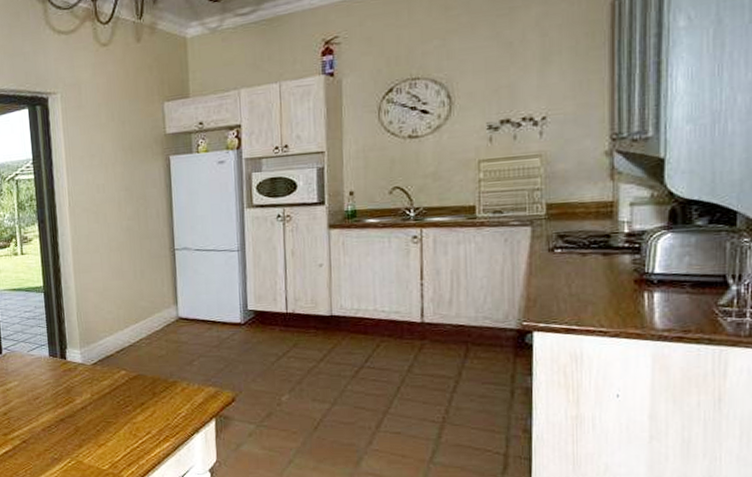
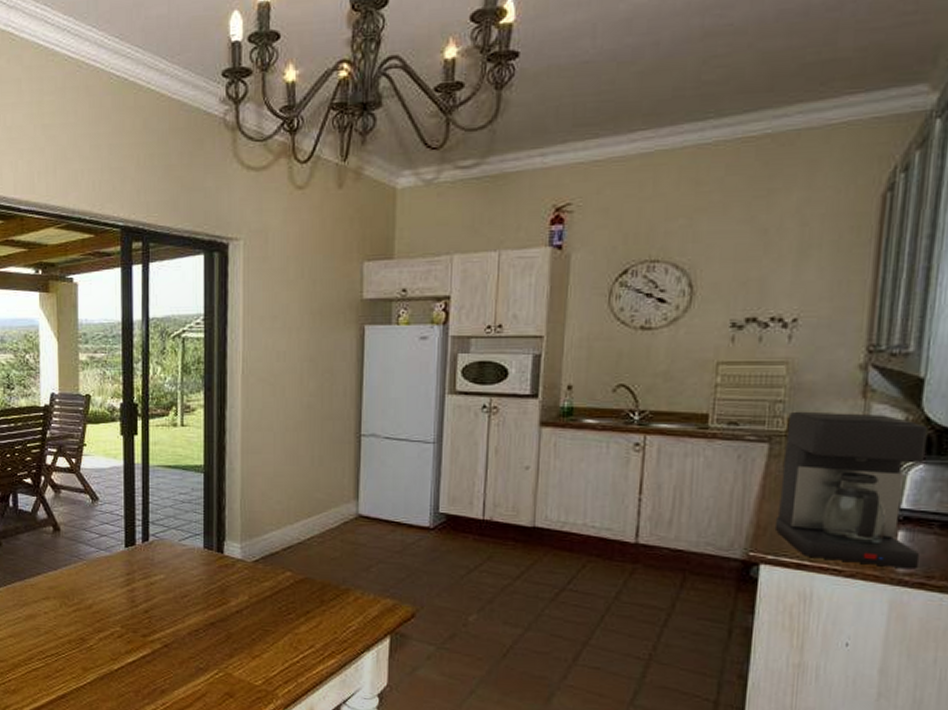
coffee maker: none [543,193,676,326] -> present [774,411,928,570]

